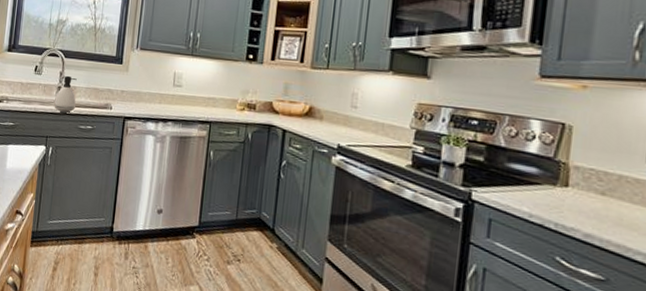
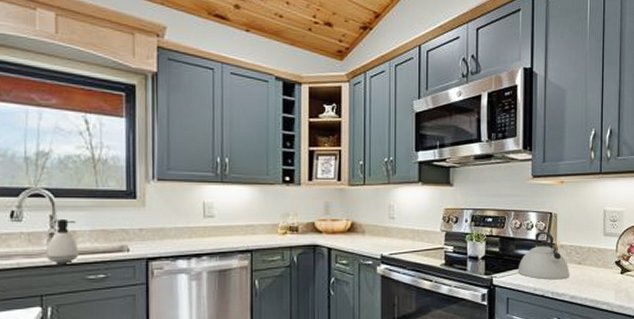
kettle: none [507,144,586,210] -> present [518,231,569,280]

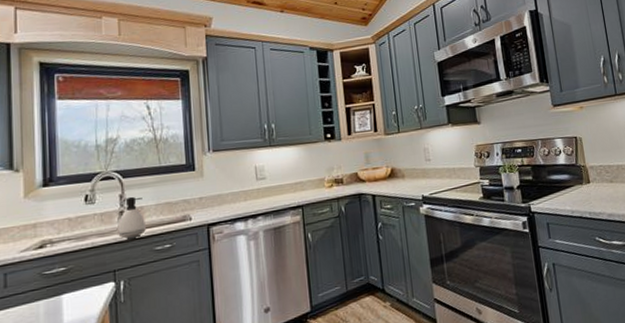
kettle: present [518,231,569,280] -> none [553,155,604,201]

